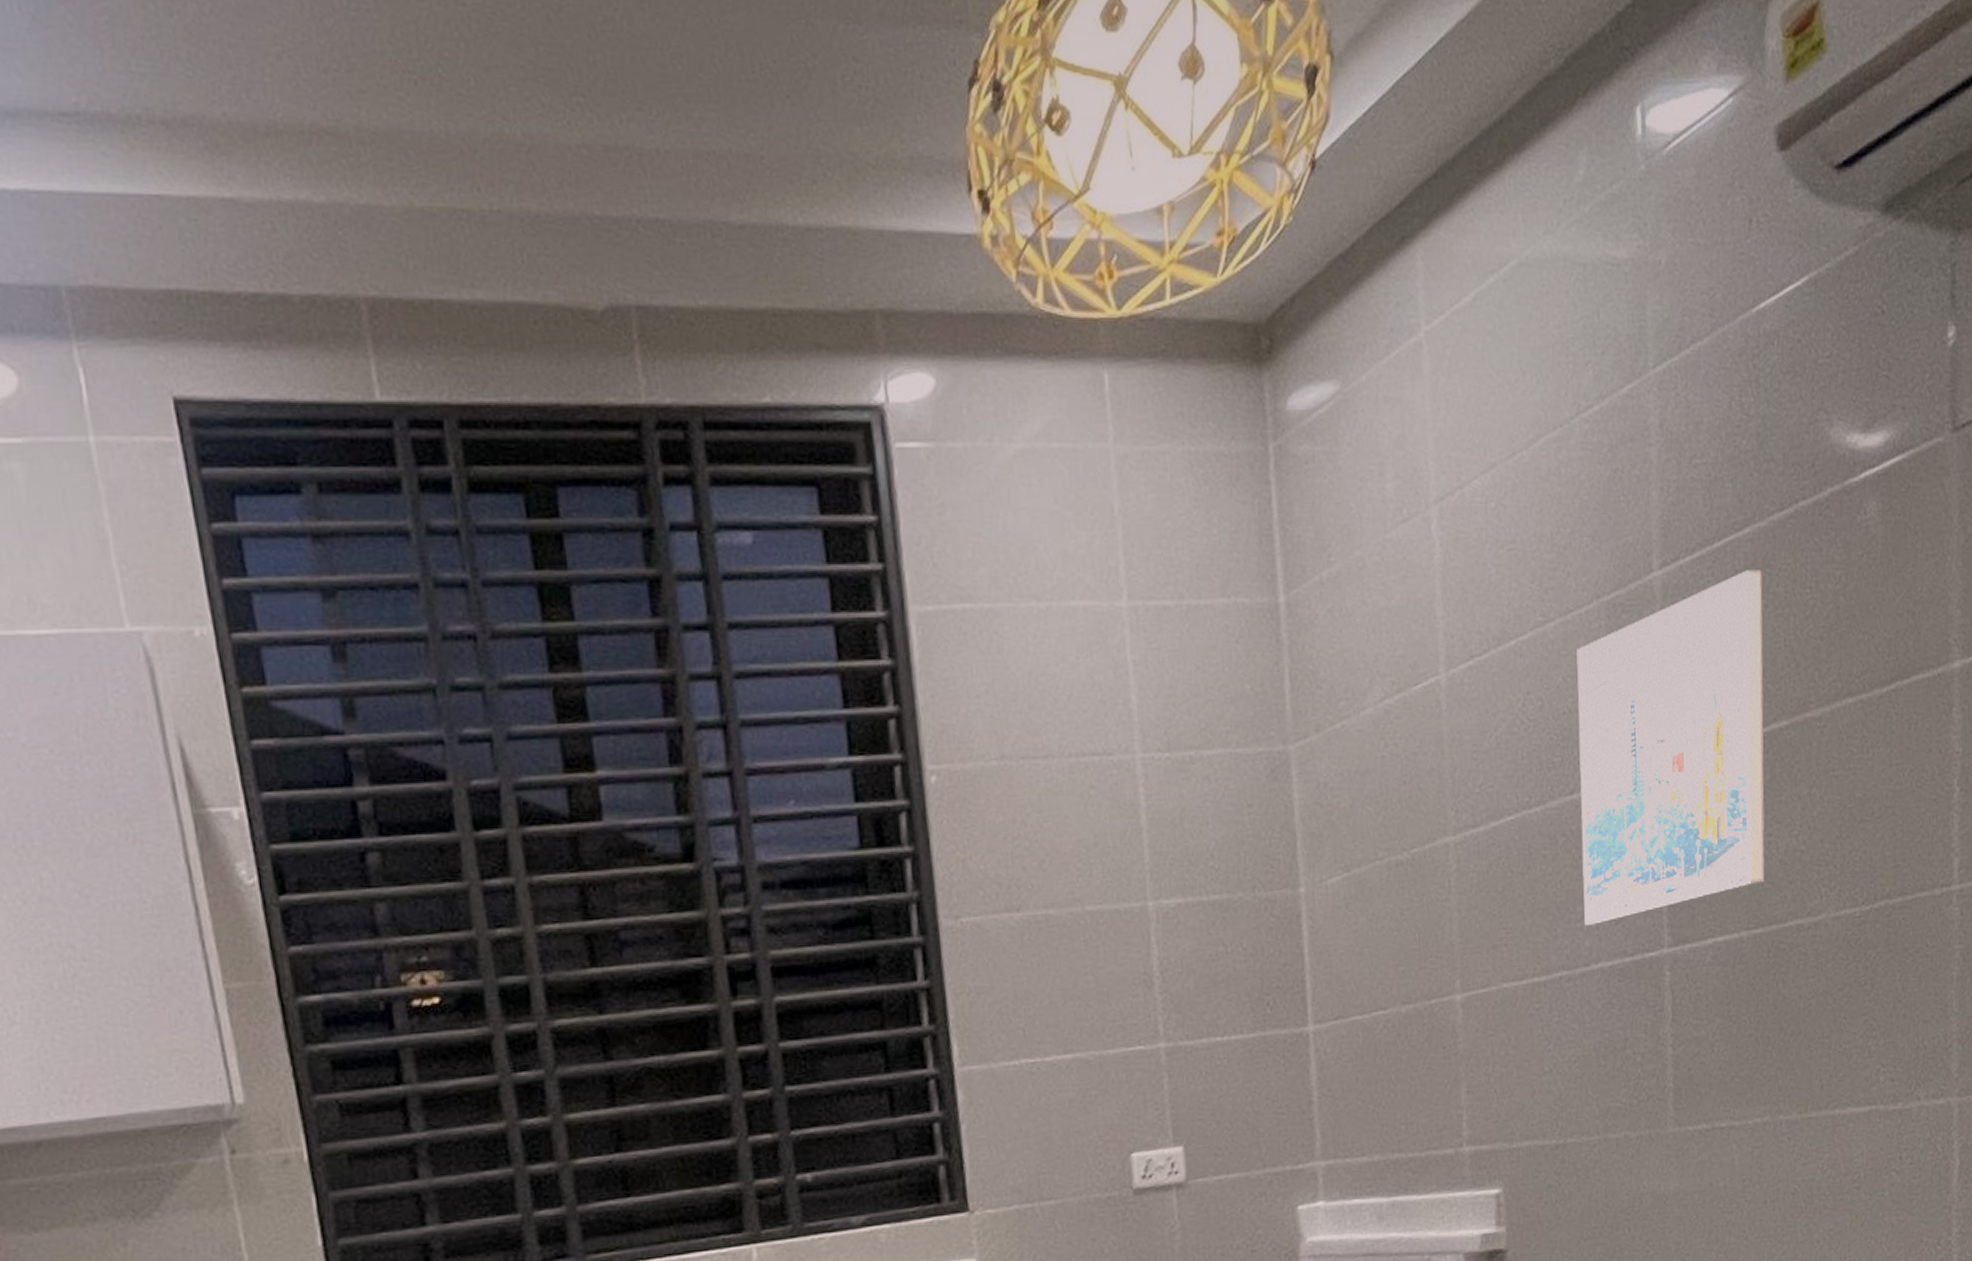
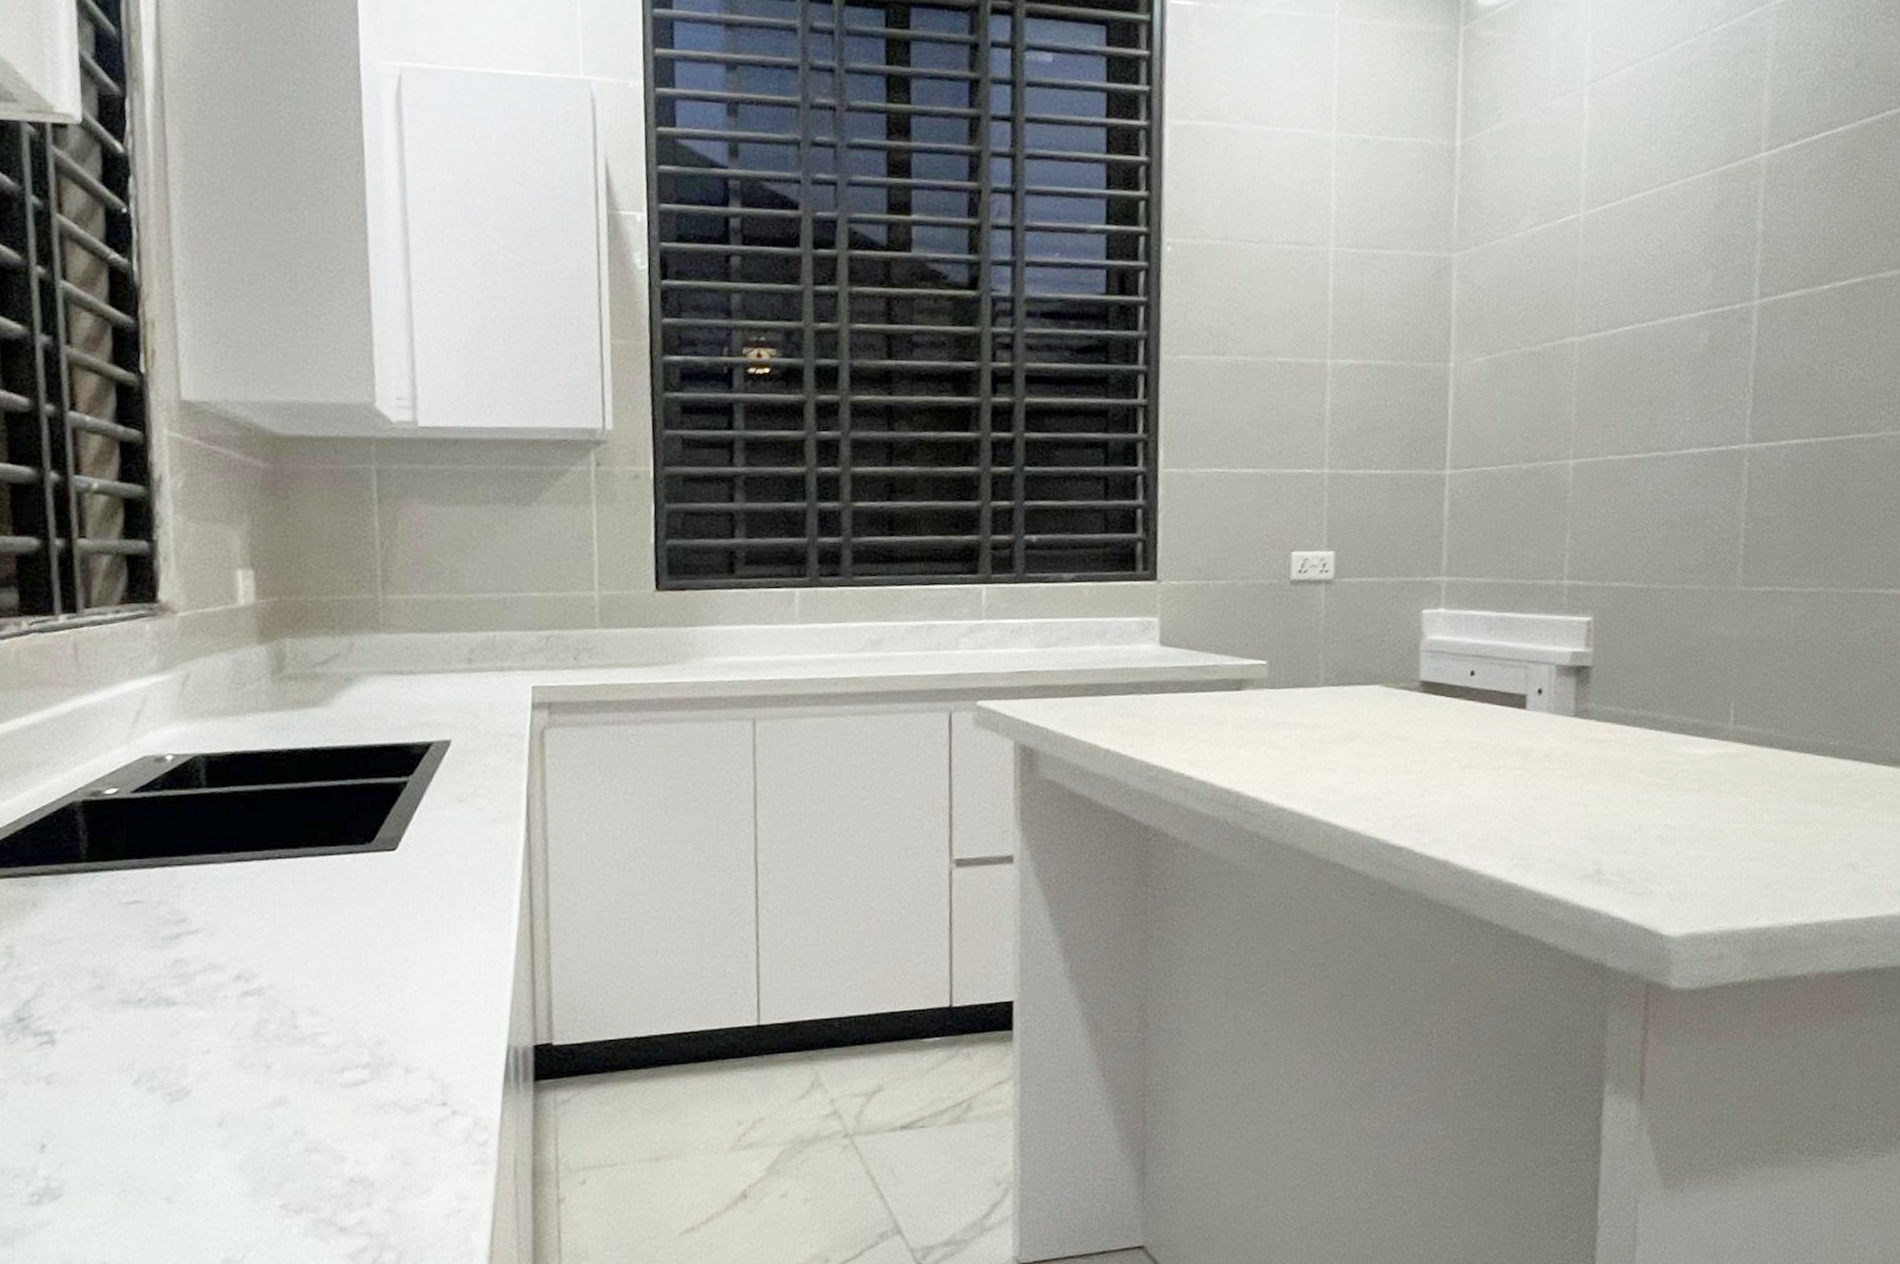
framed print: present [1576,570,1765,925] -> none [1681,159,1851,419]

